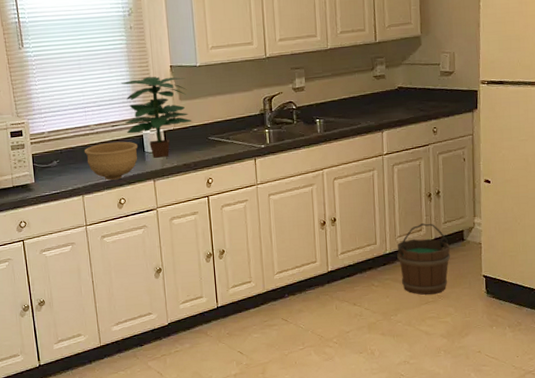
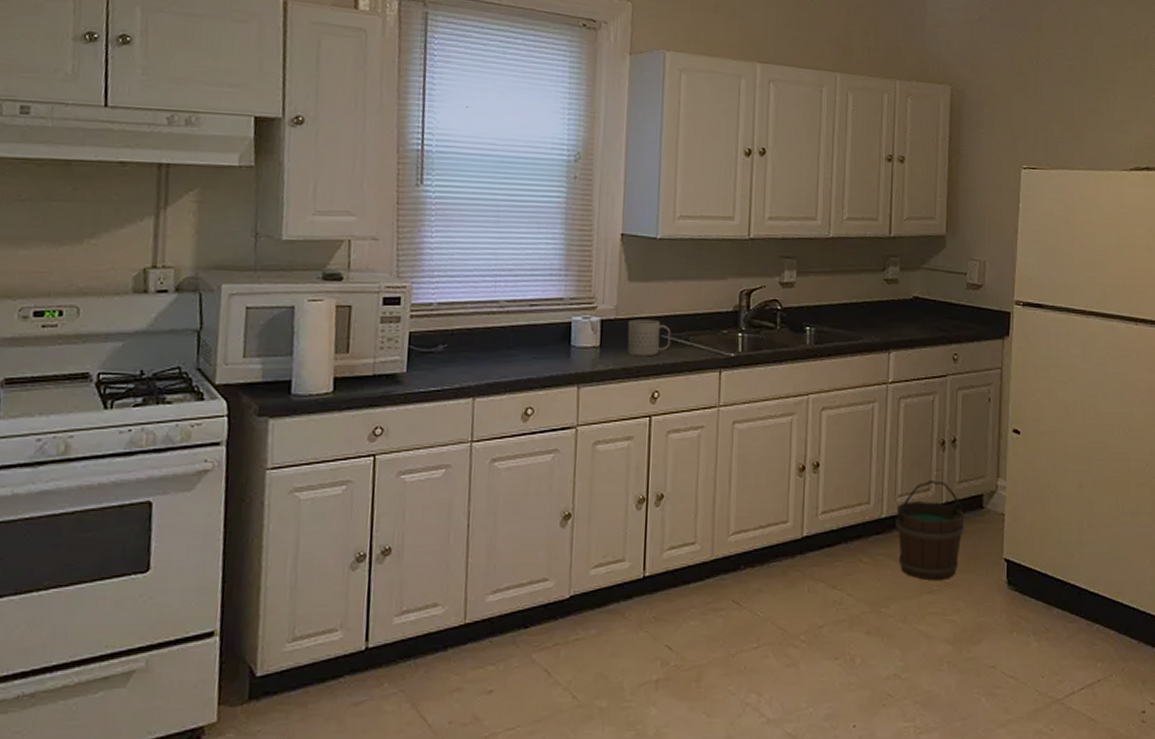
bowl: present [85,141,138,181] -> none [486,327,563,381]
potted plant: present [121,76,192,158] -> none [549,245,642,356]
mug: none [183,126,217,154] -> present [627,319,671,356]

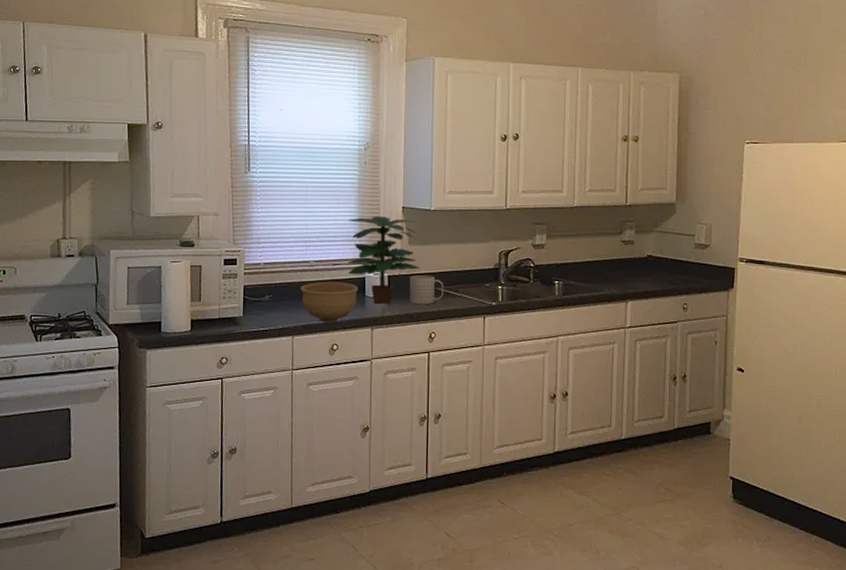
bowl: none [486,327,563,381] -> present [301,281,359,323]
potted plant: none [549,245,642,356] -> present [348,216,420,304]
wooden bucket: present [896,480,965,580] -> none [634,409,695,492]

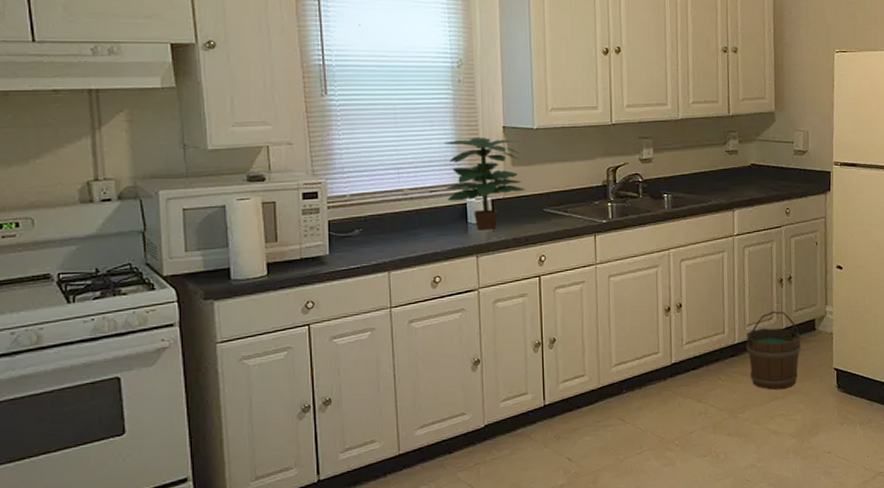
bowl: present [301,281,359,323] -> none [395,209,460,255]
mug: present [409,275,444,304] -> none [514,196,552,227]
wooden bucket: none [634,409,695,492] -> present [746,311,802,390]

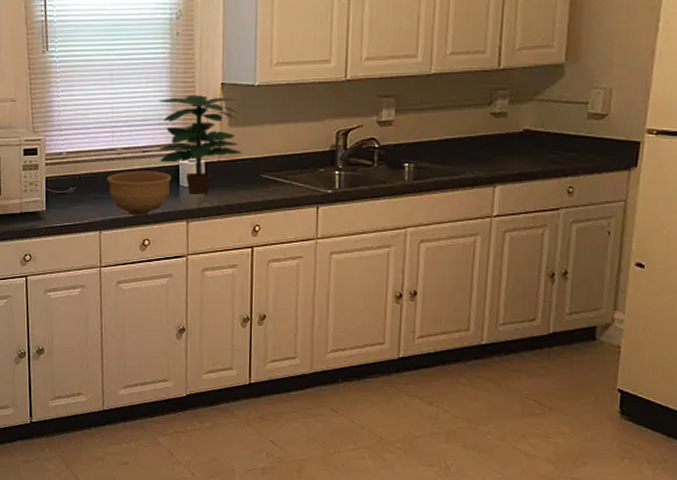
bowl: none [395,209,460,255] -> present [107,171,172,216]
wooden bucket: present [746,311,802,390] -> none [496,311,574,405]

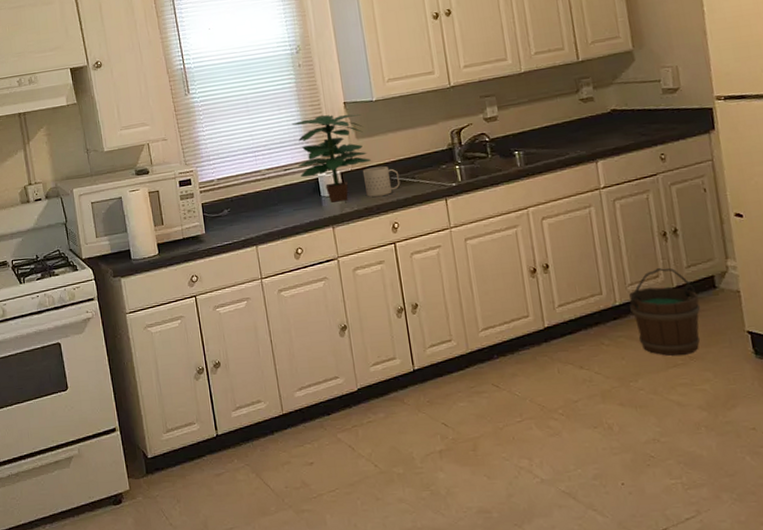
bowl: present [107,171,172,216] -> none [256,185,314,229]
mug: none [229,160,270,193] -> present [362,166,401,197]
wooden bucket: none [496,311,574,405] -> present [629,267,701,356]

